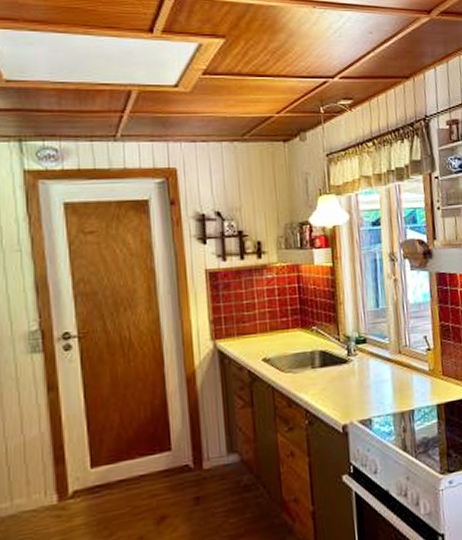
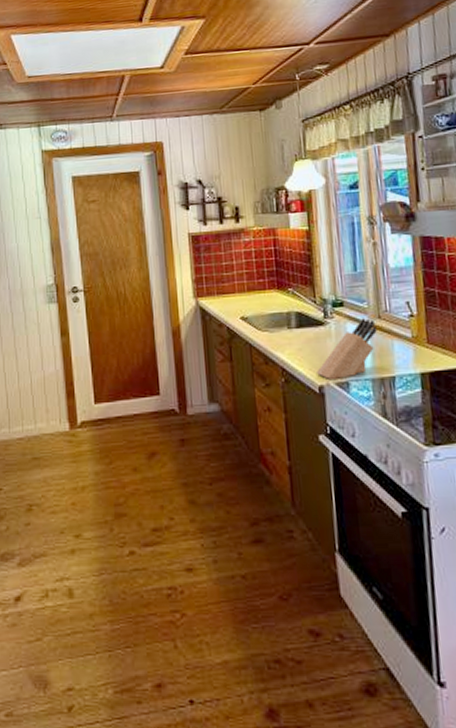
knife block: none [340,354,398,419] -> present [317,318,377,381]

